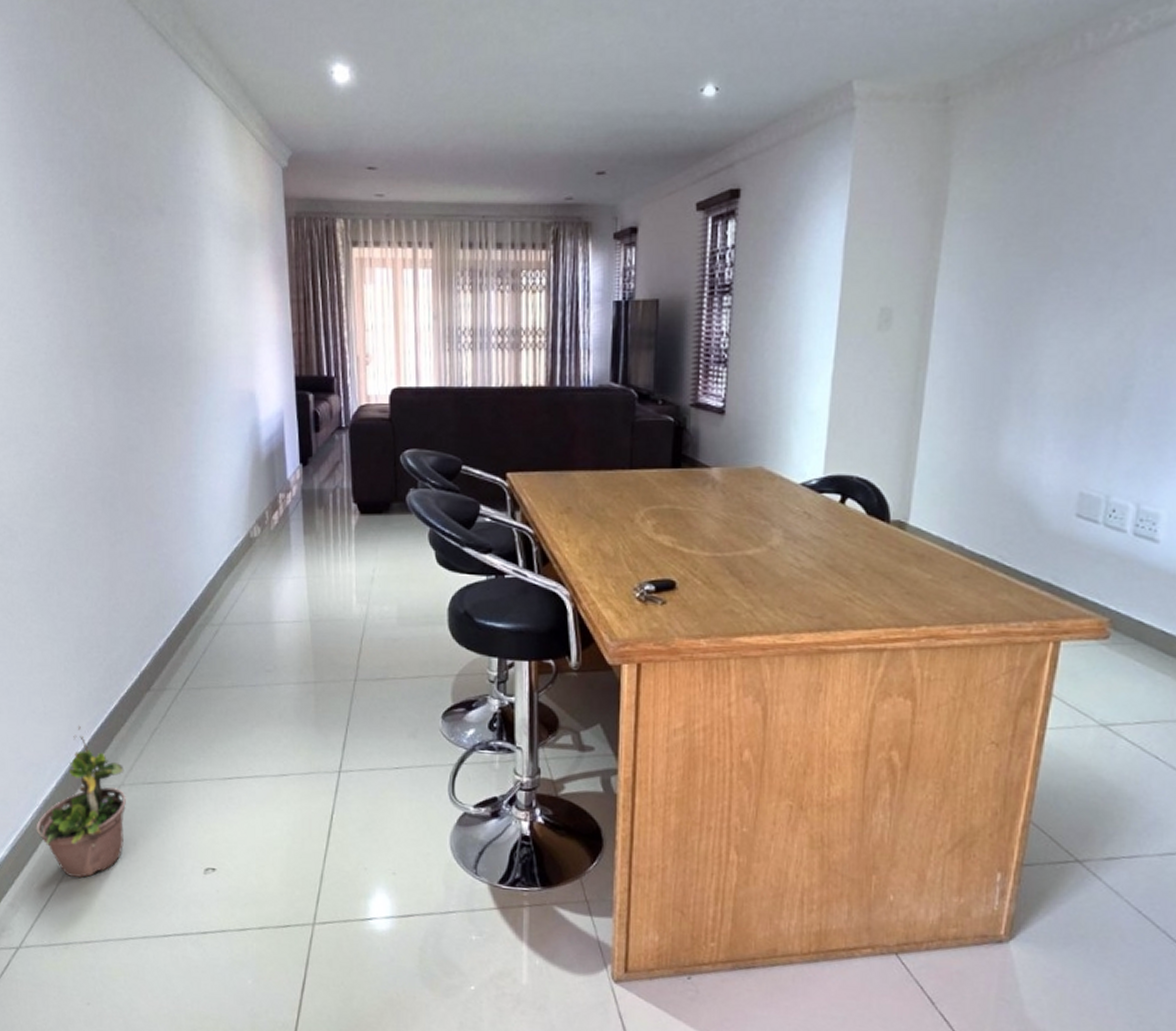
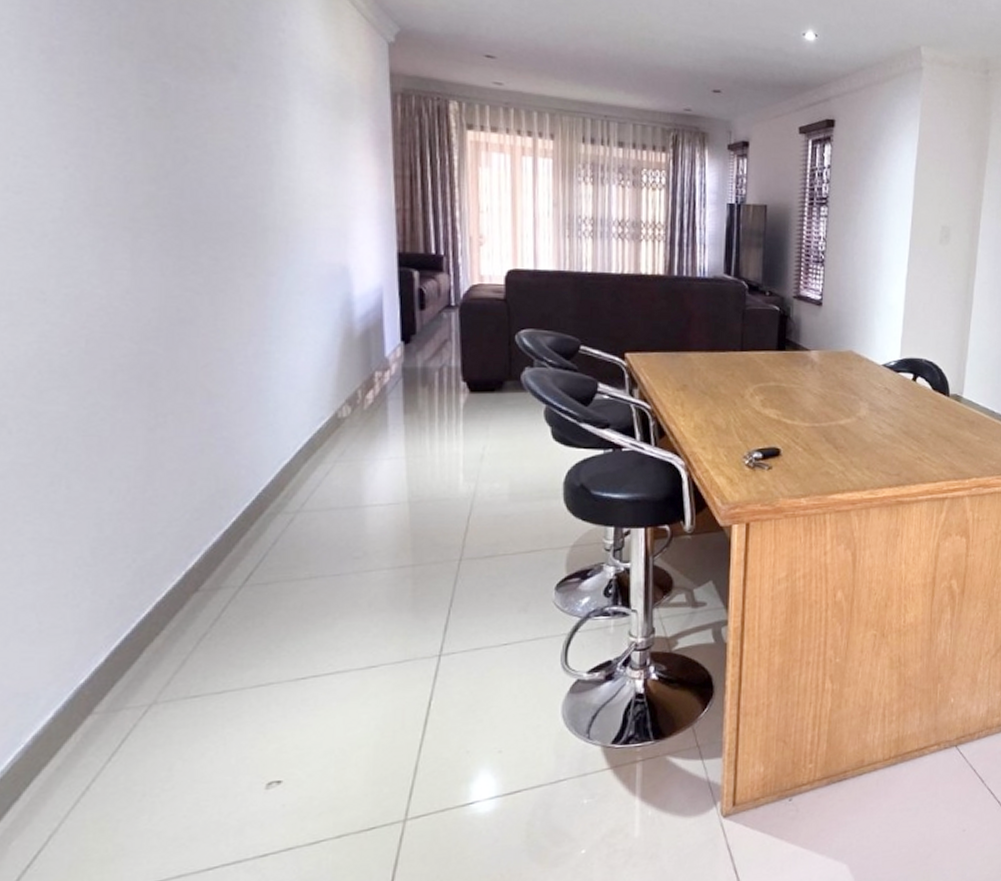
potted plant: present [36,725,126,878] -> none [18,640,159,823]

